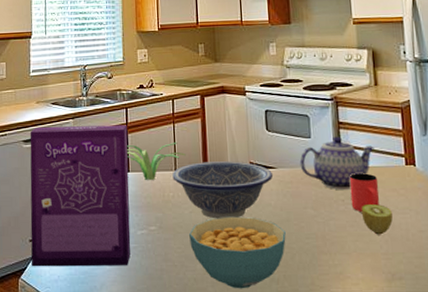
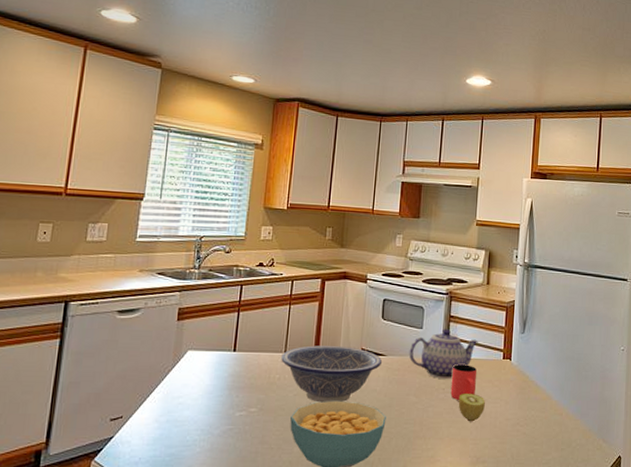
cereal box: present [30,125,131,267] -> none [108,297,240,448]
plant: present [126,141,186,180] -> none [235,323,298,361]

